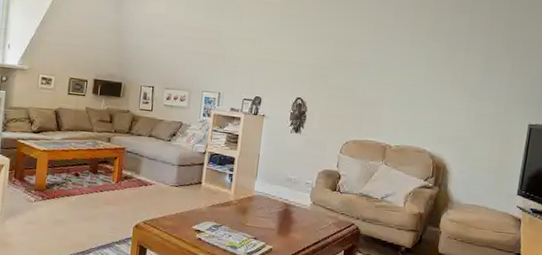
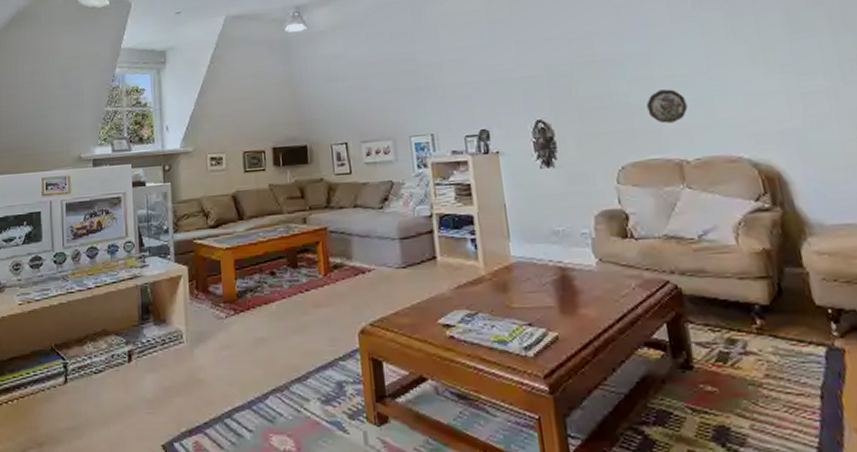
decorative plate: none [375,92,403,118] -> present [646,89,688,124]

